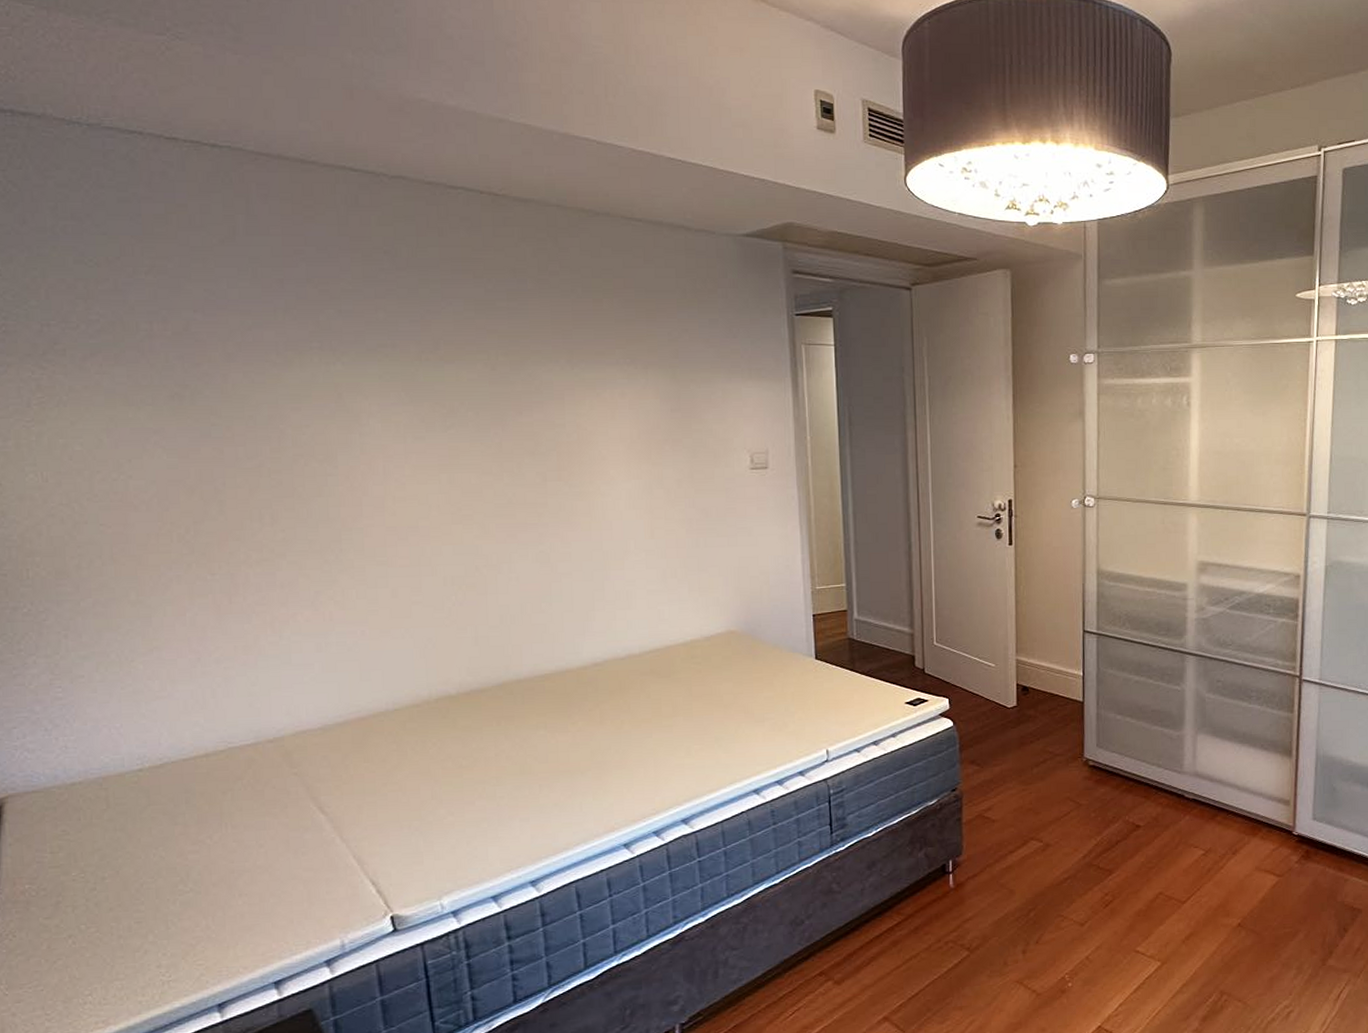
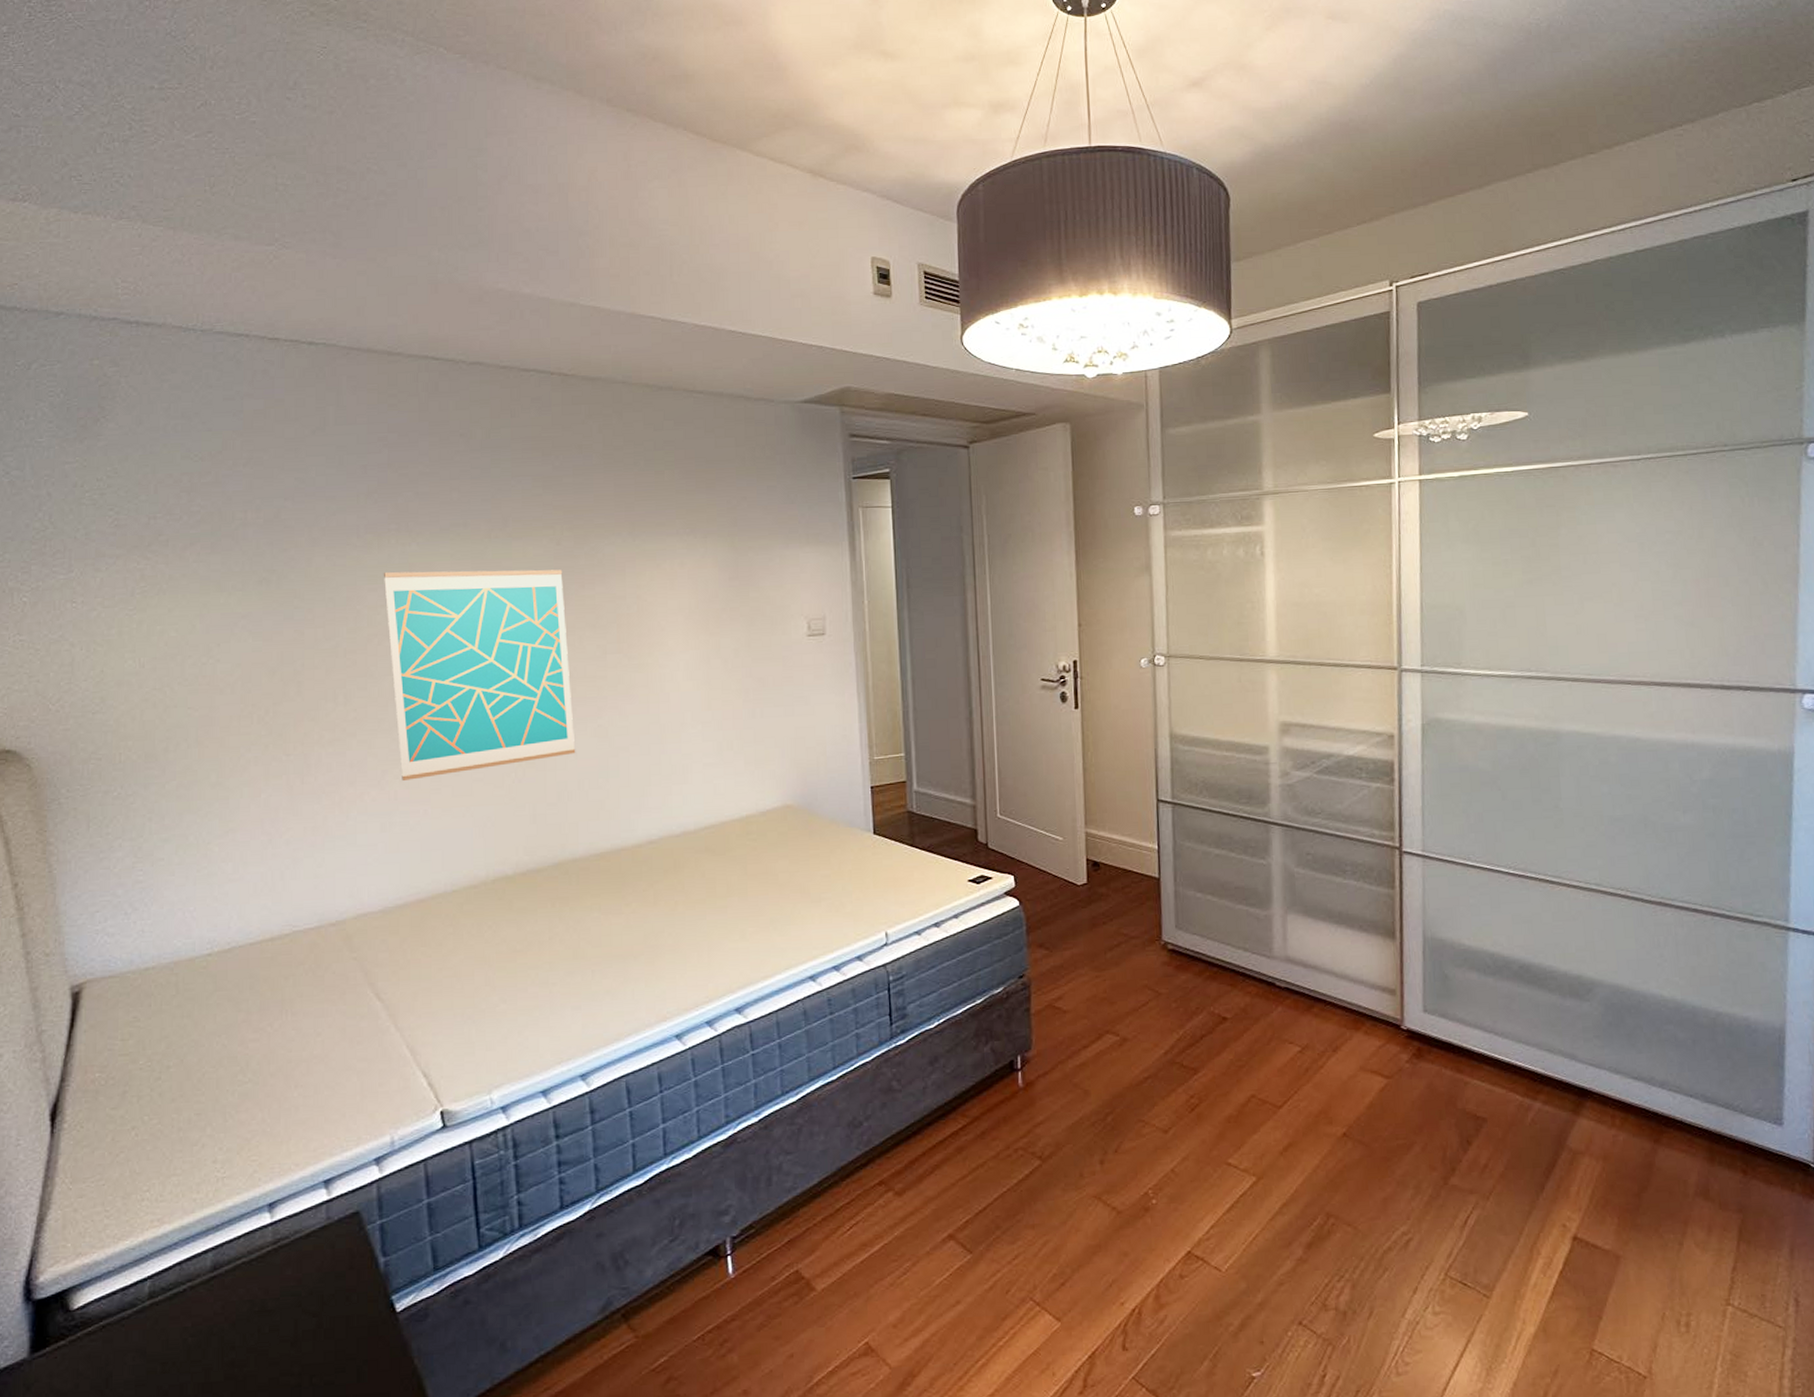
wall art: none [306,392,518,602] -> present [383,569,576,781]

